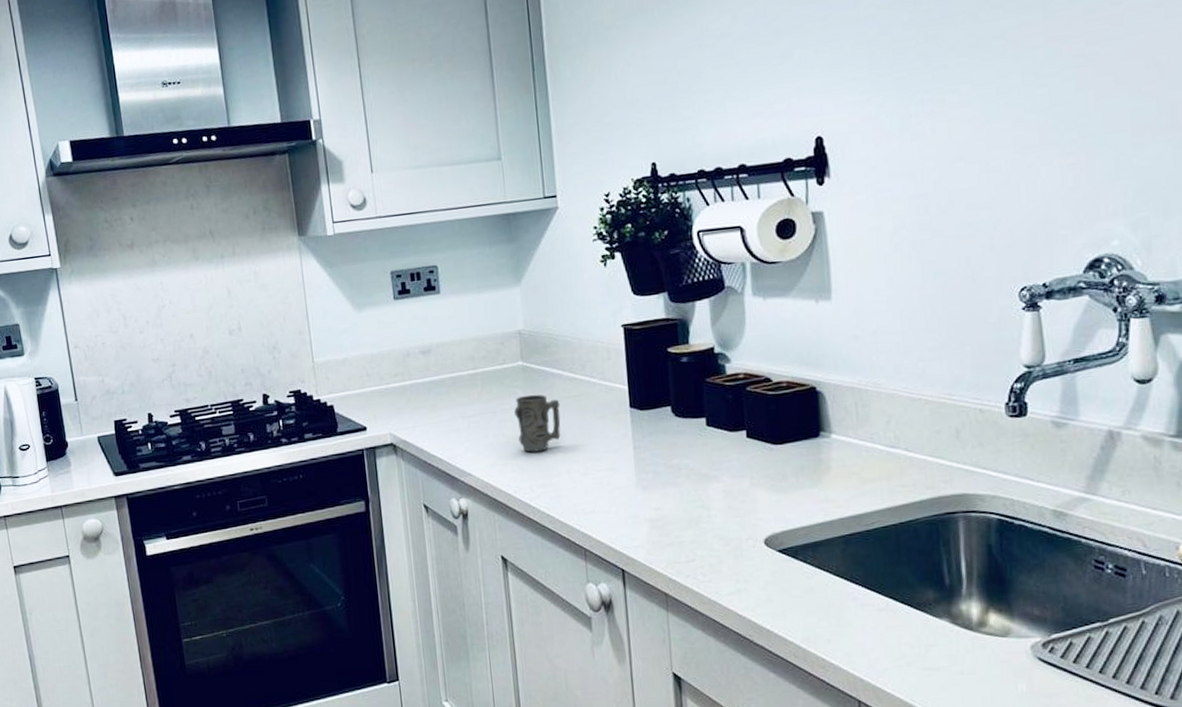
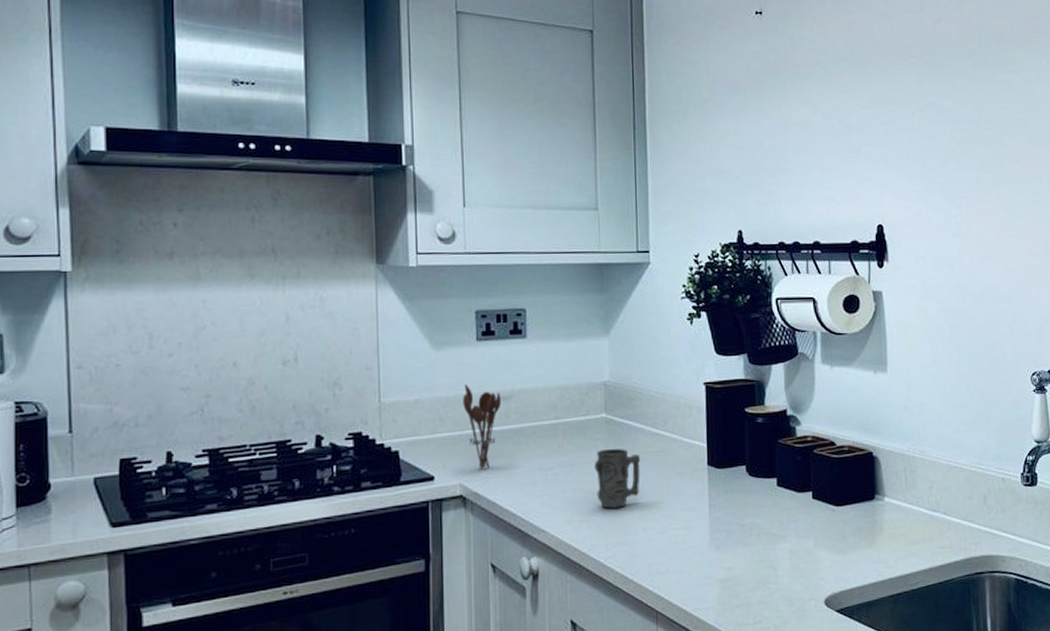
utensil holder: none [385,341,422,419] -> present [463,384,502,469]

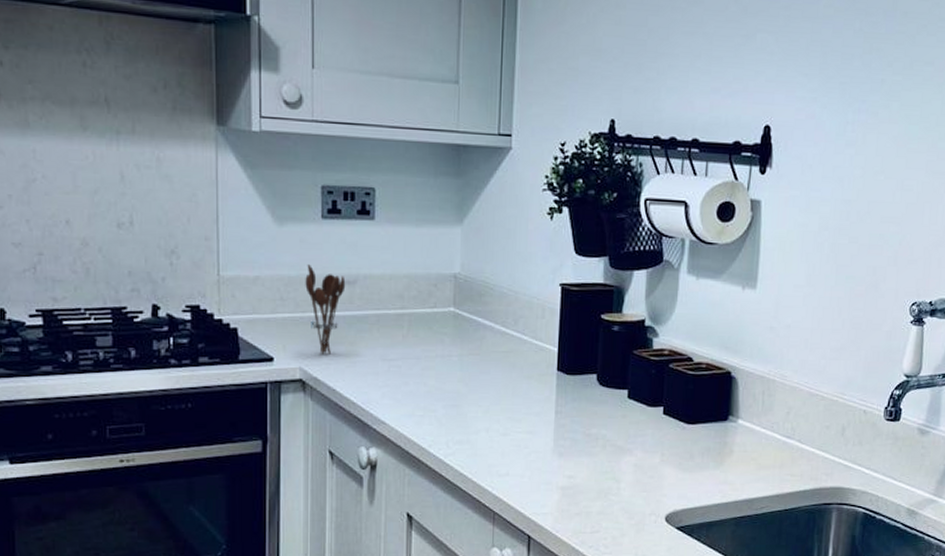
mug: present [594,448,641,509] -> none [439,344,488,406]

